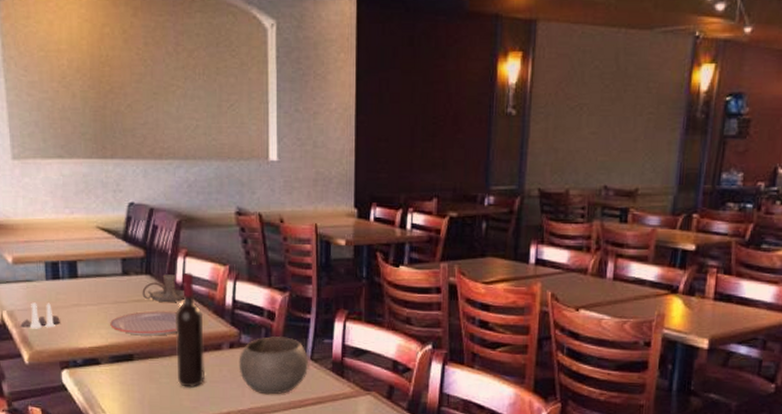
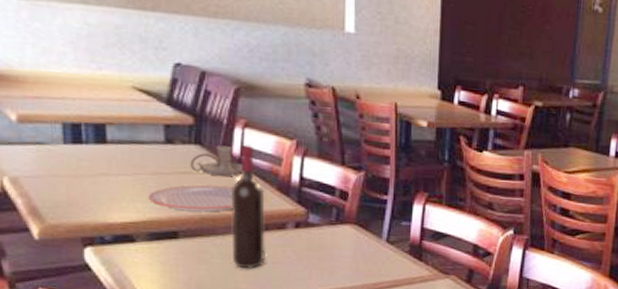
salt and pepper shaker set: present [20,302,60,329] -> none [28,169,83,200]
bowl: present [239,335,308,395] -> none [305,216,384,278]

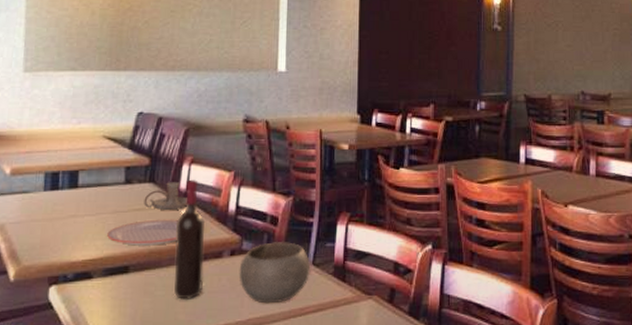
bowl: none [305,216,384,278] -> present [239,241,310,304]

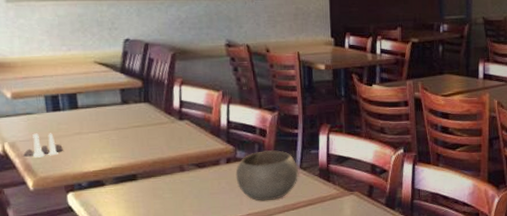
salt and pepper shaker set: none [10,214,54,243] -> present [23,133,63,158]
plate: present [107,219,178,246] -> none [112,133,177,157]
candle holder: present [144,182,187,211] -> none [142,101,182,127]
wine bottle: present [174,179,205,299] -> none [175,99,205,200]

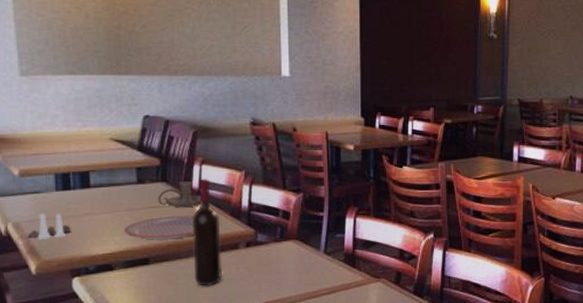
plate: none [112,133,177,157] -> present [124,215,194,240]
candle holder: none [142,101,182,127] -> present [158,181,201,208]
wine bottle: none [175,99,205,200] -> present [192,179,222,286]
bowl: present [235,149,298,201] -> none [255,233,322,288]

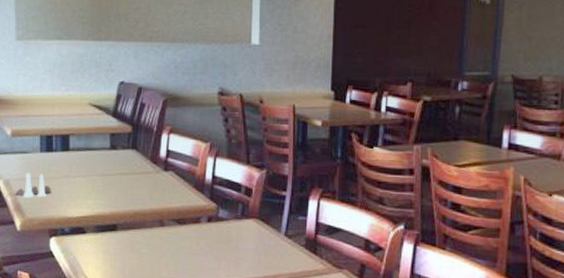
plate: present [124,215,194,240] -> none [97,183,159,208]
candle holder: present [158,181,201,208] -> none [128,150,167,177]
wine bottle: present [192,179,222,286] -> none [157,148,184,259]

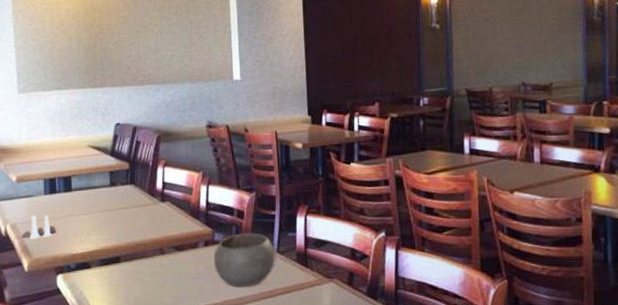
bowl: none [216,211,282,269] -> present [213,232,275,288]

